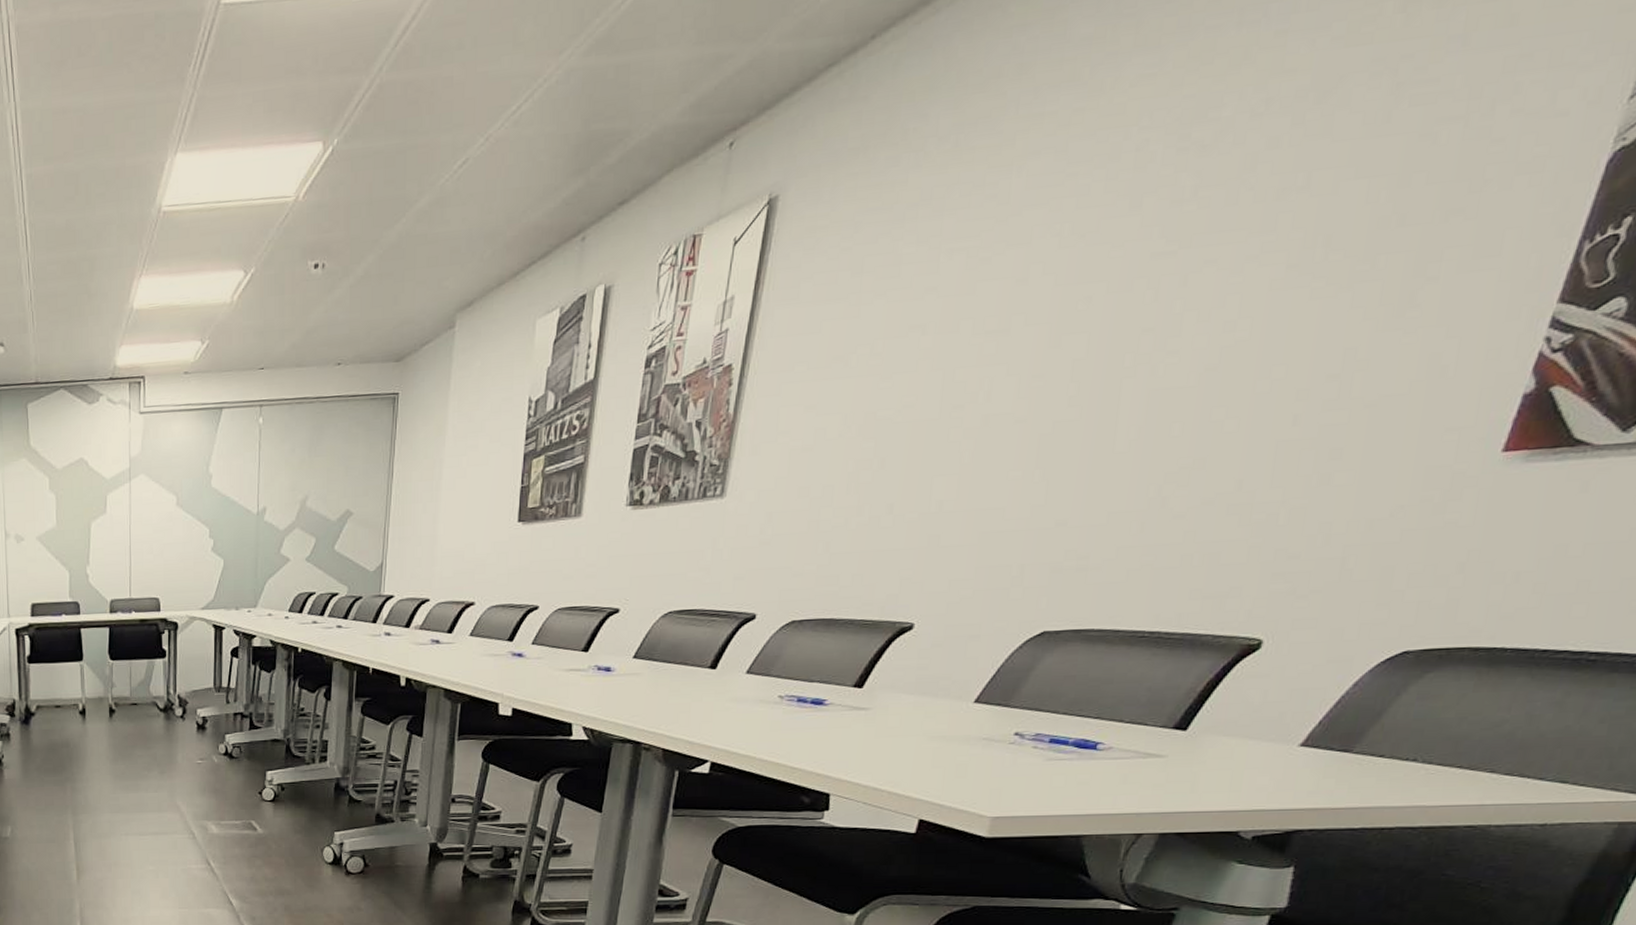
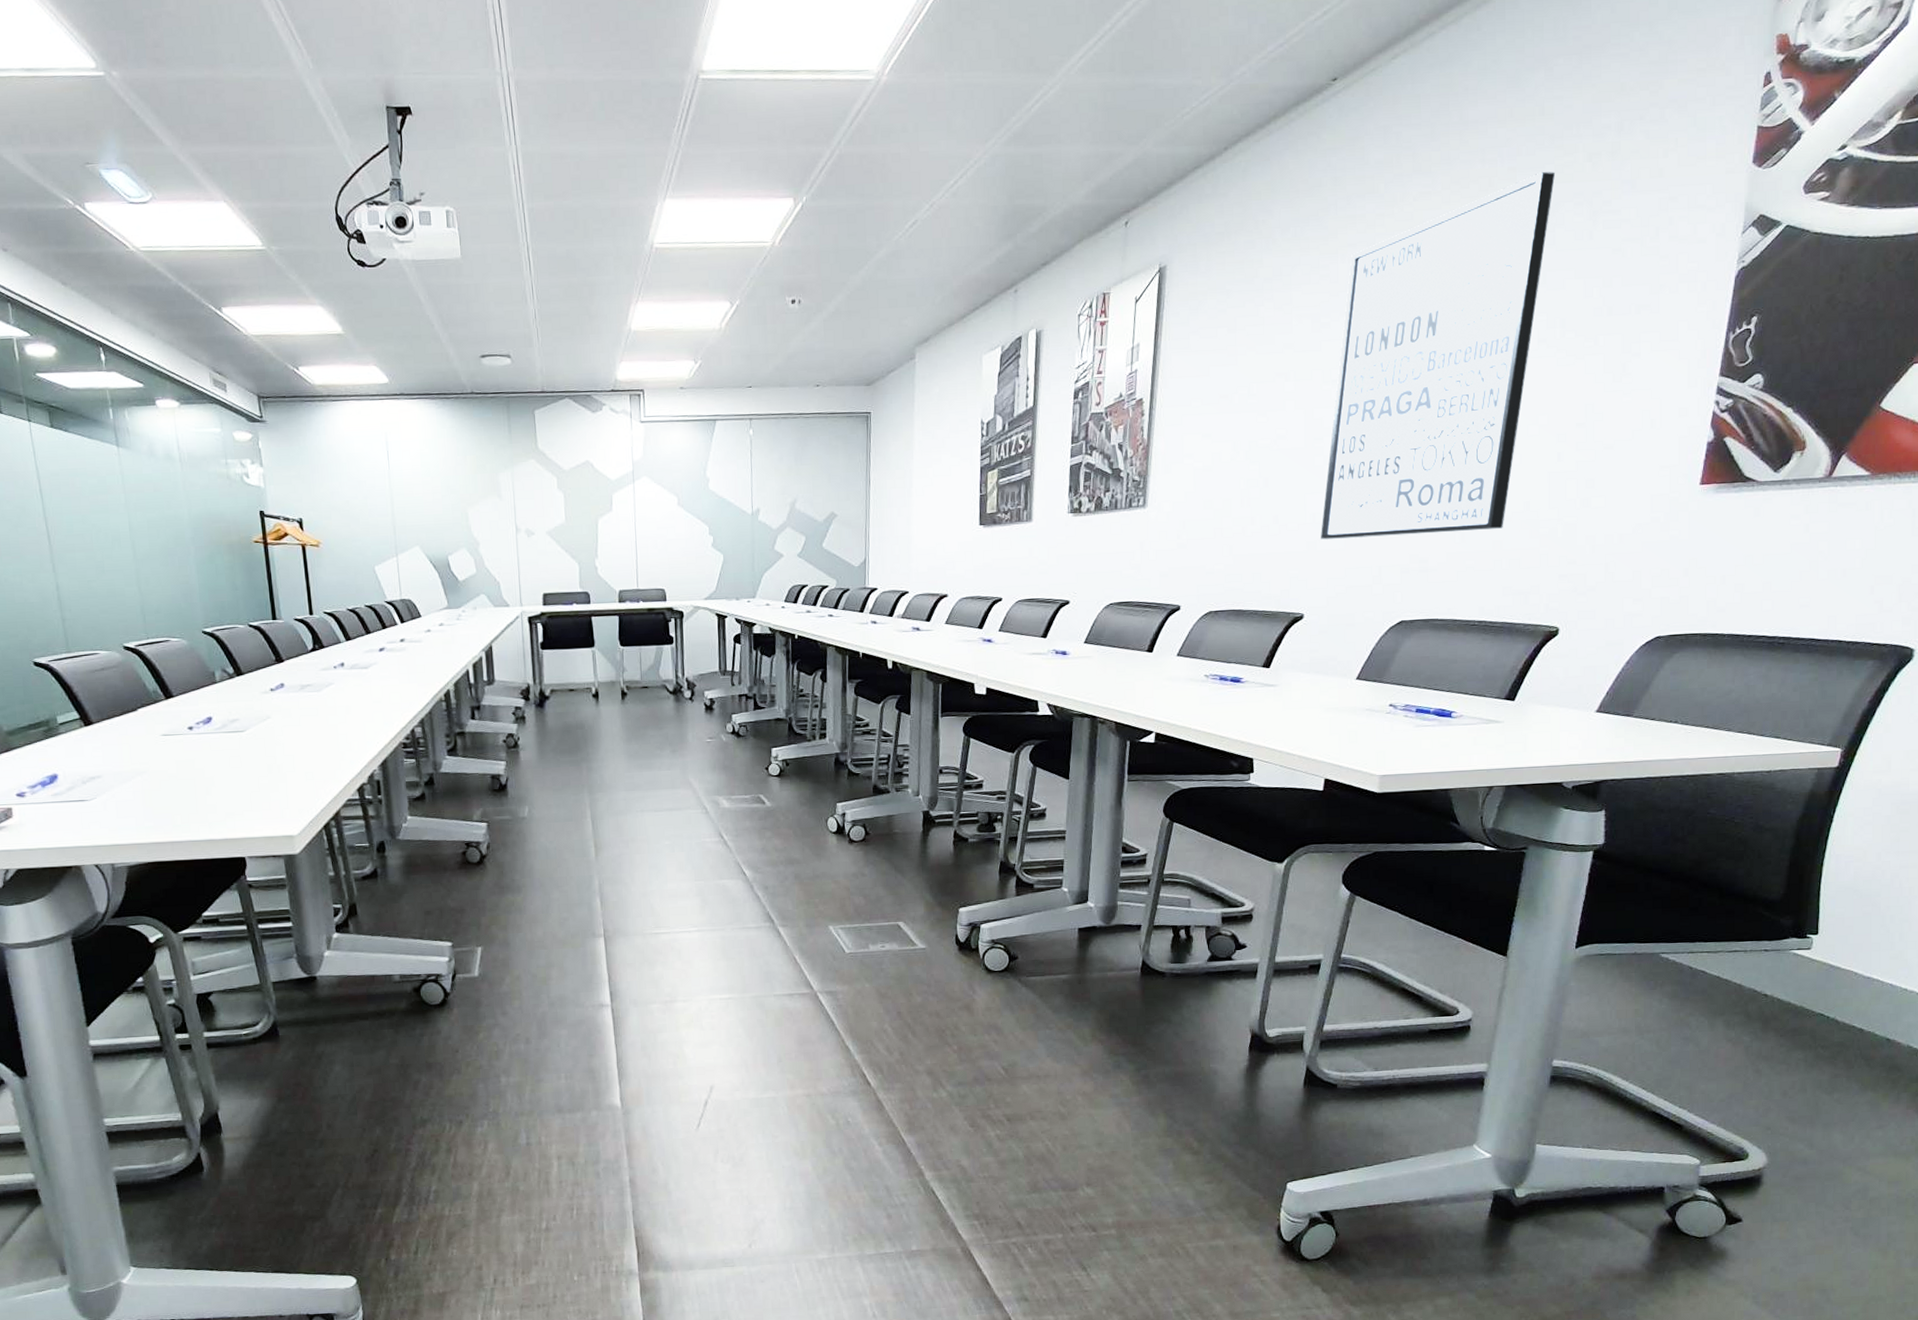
wall art: none [947,31,1346,533] -> present [1321,172,1555,540]

